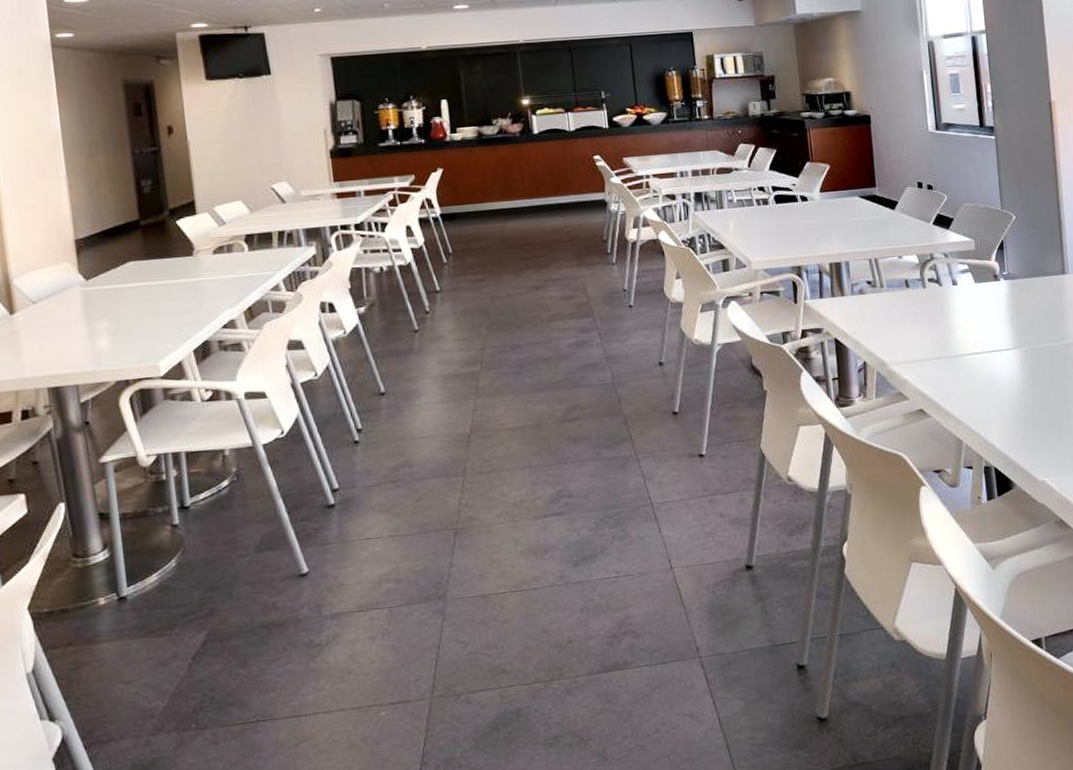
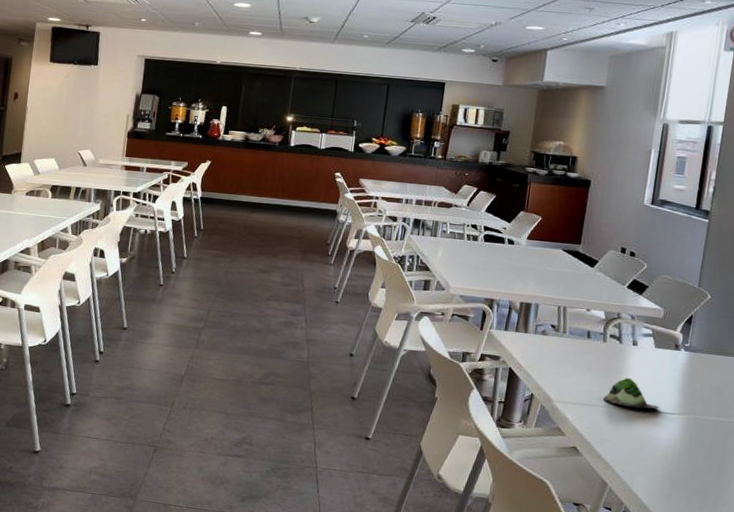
succulent plant: none [937,320,994,353] -> present [603,377,660,409]

